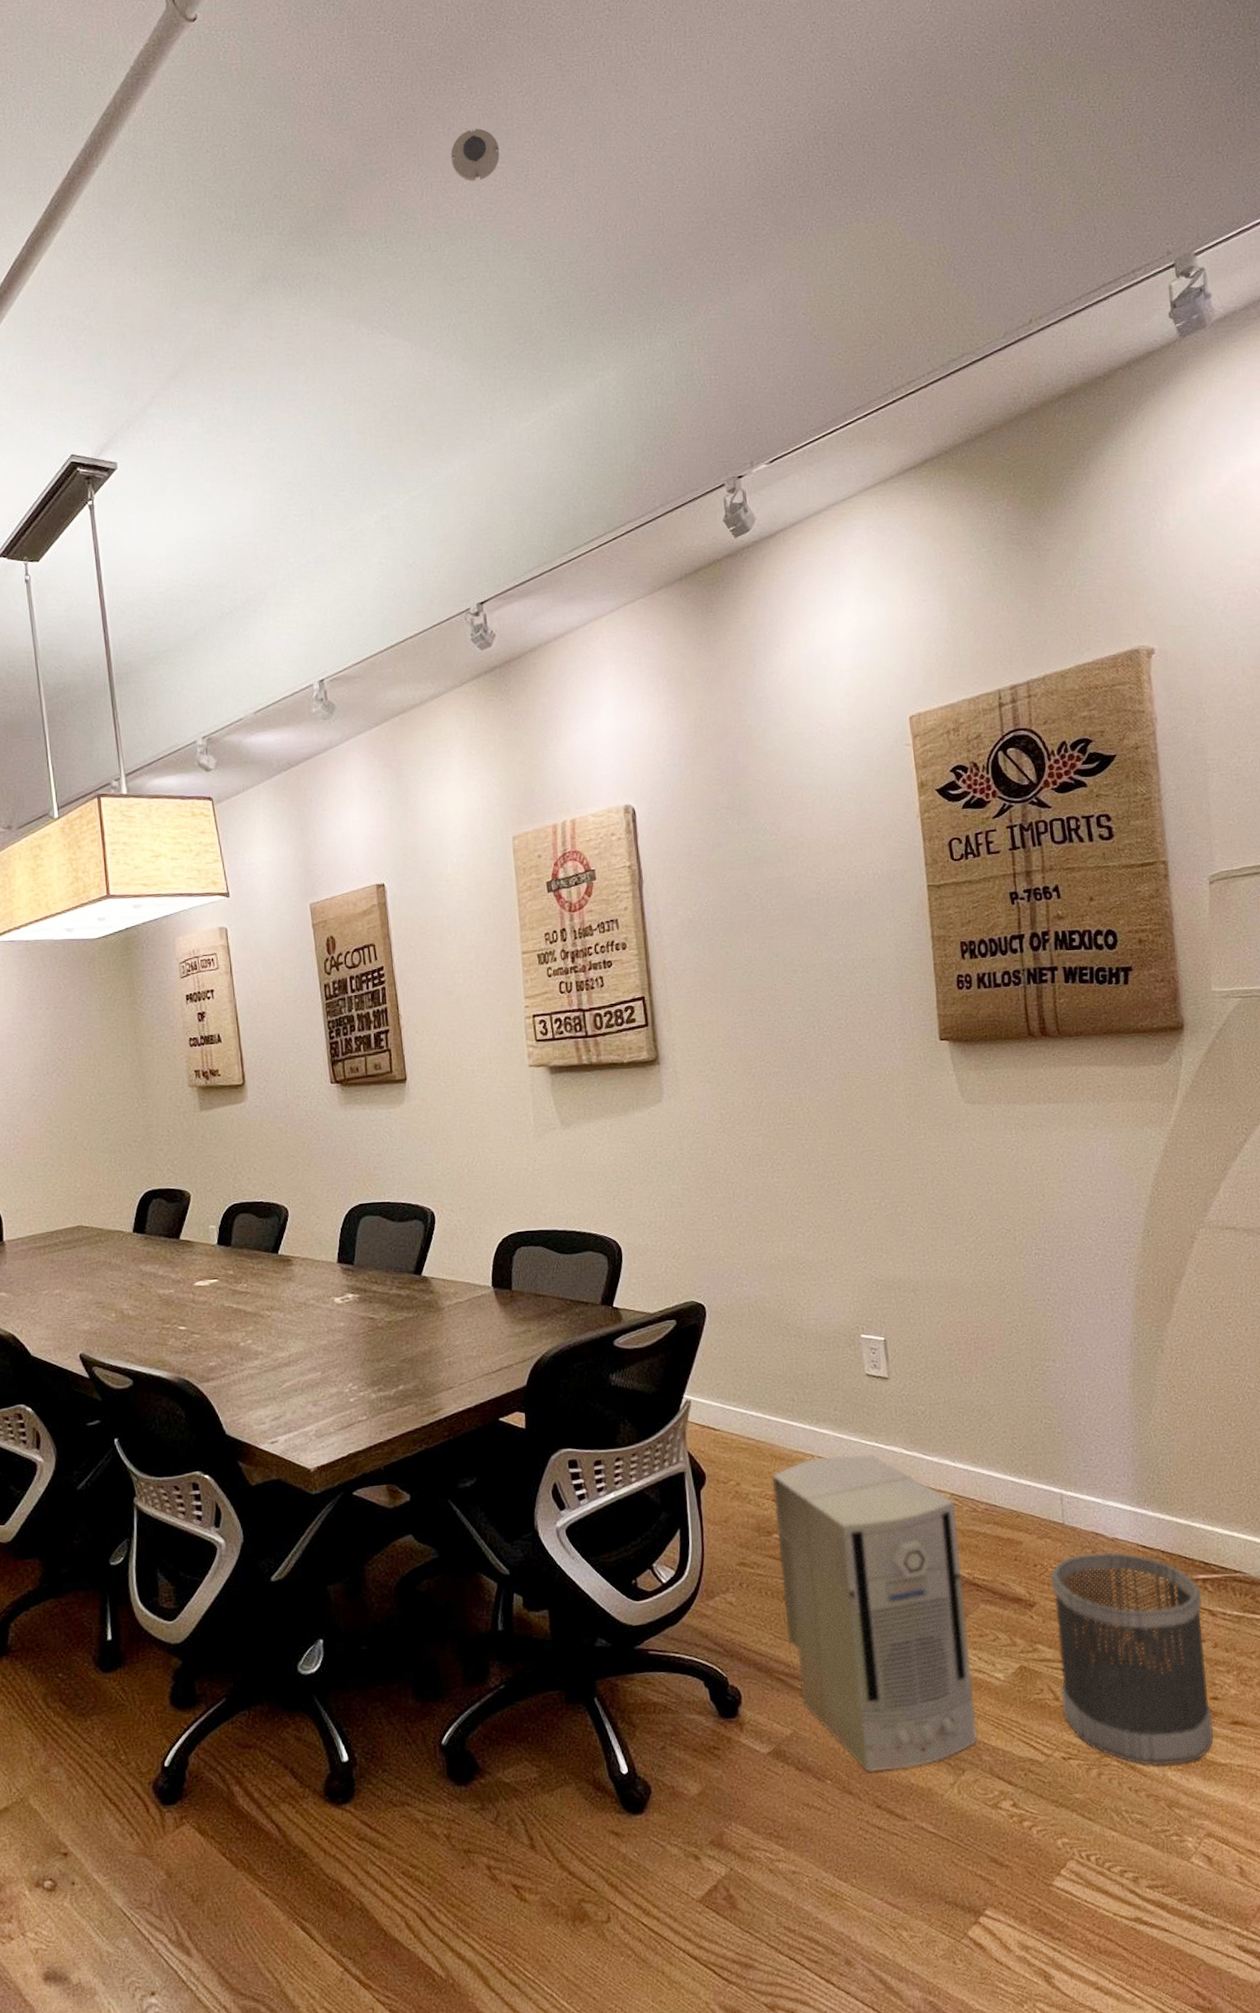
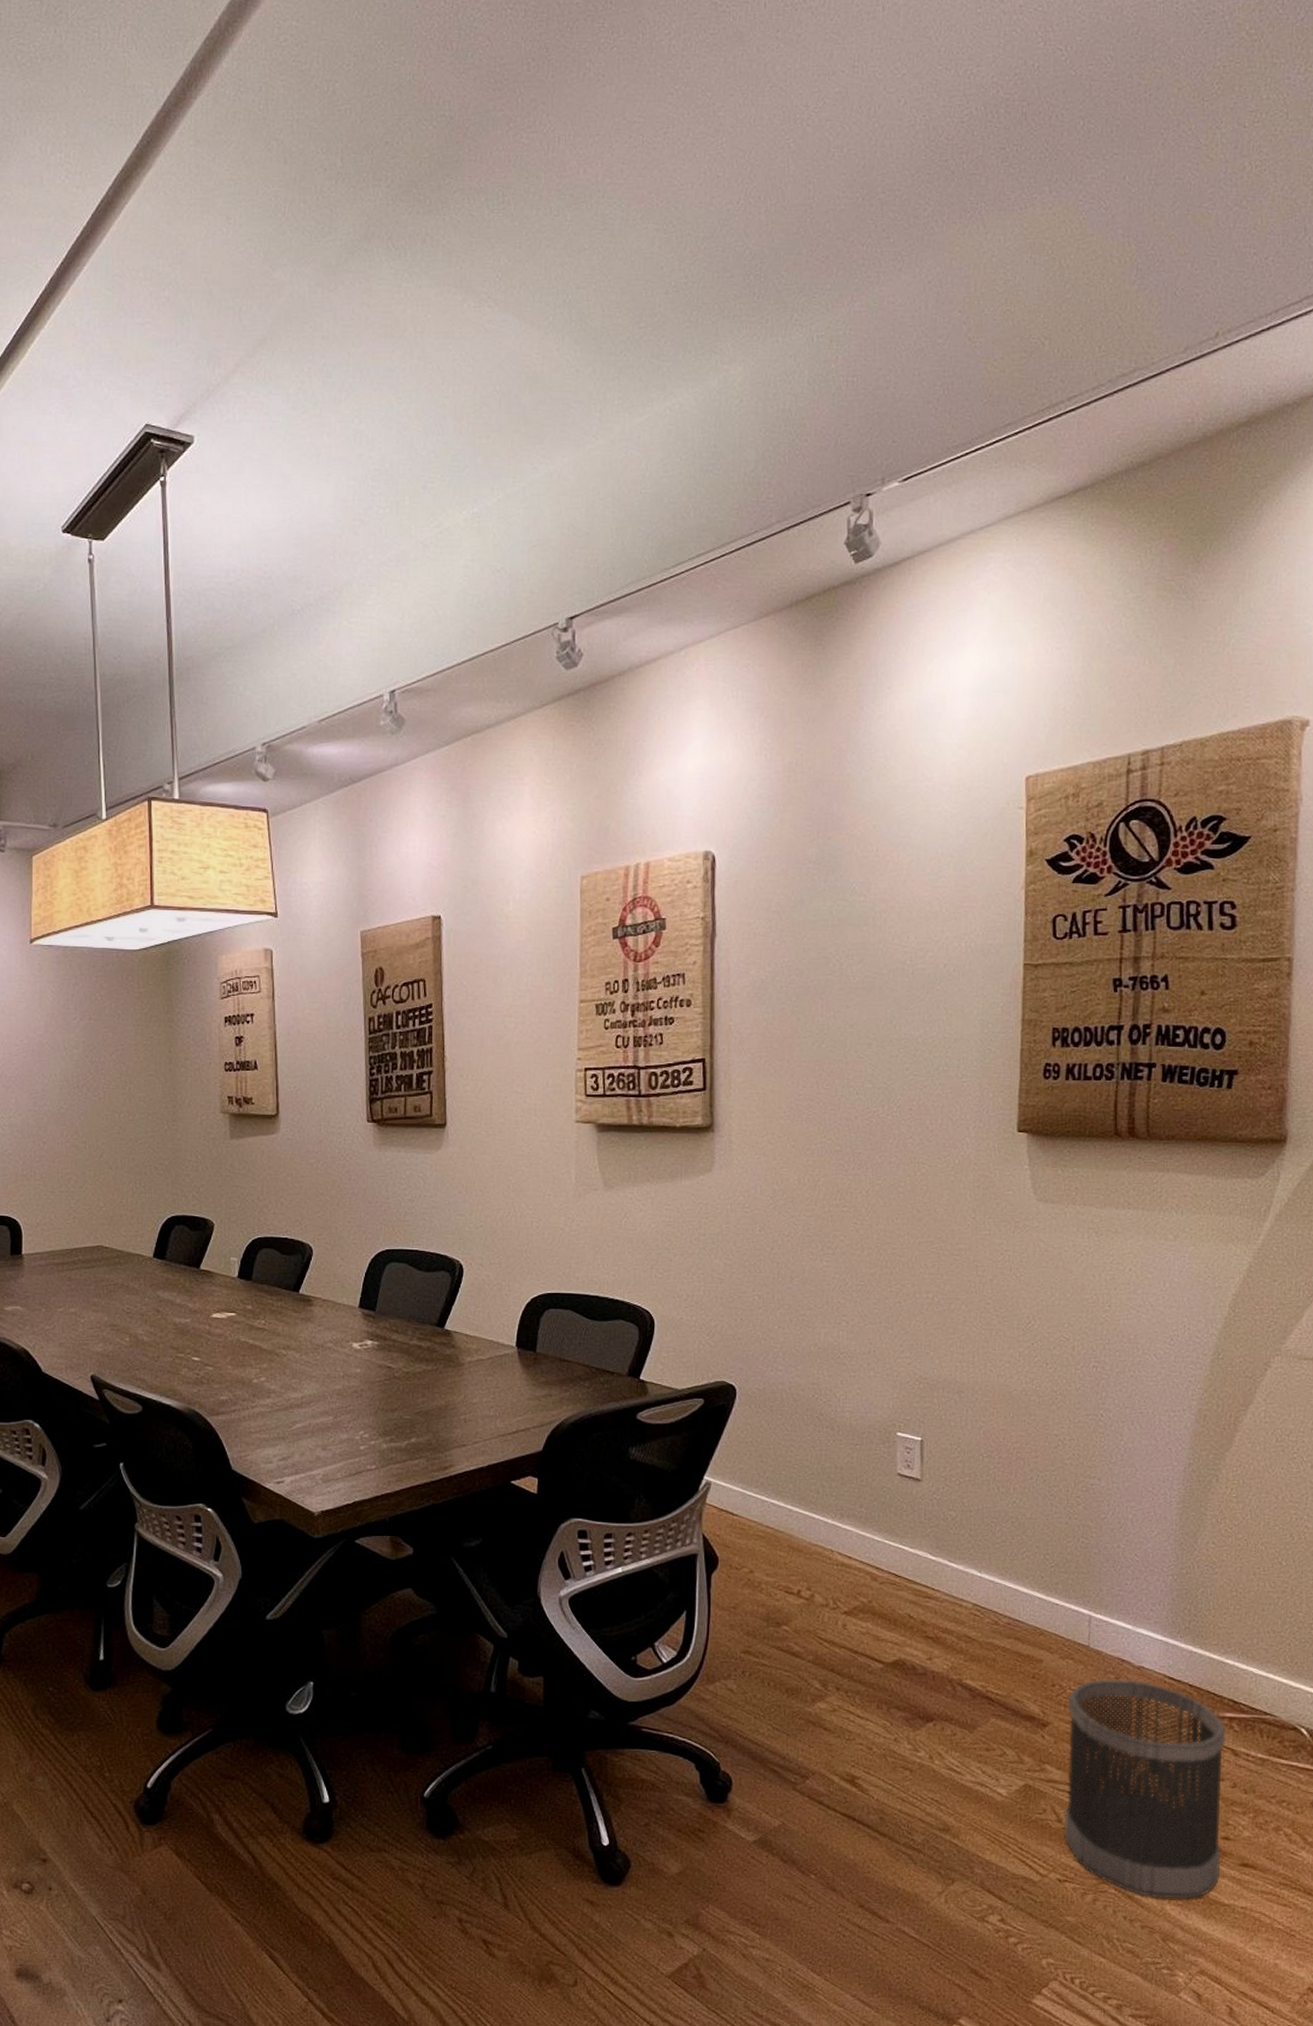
smoke detector: present [451,128,500,181] -> none [584,75,638,137]
air purifier: present [772,1454,978,1772] -> none [786,1553,976,1872]

